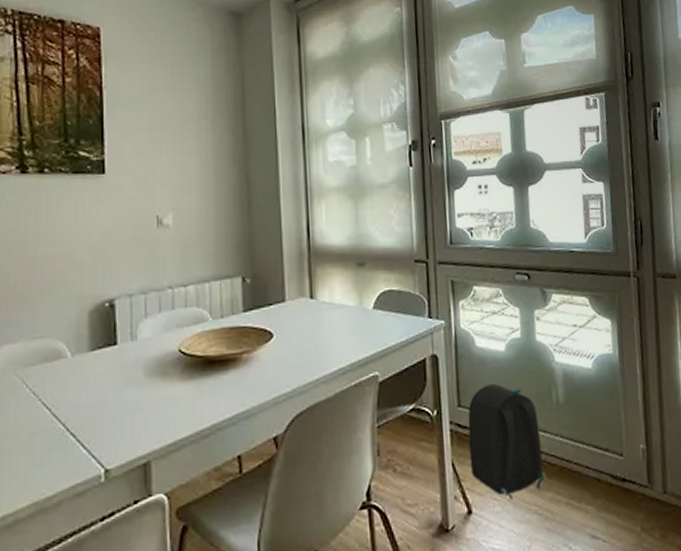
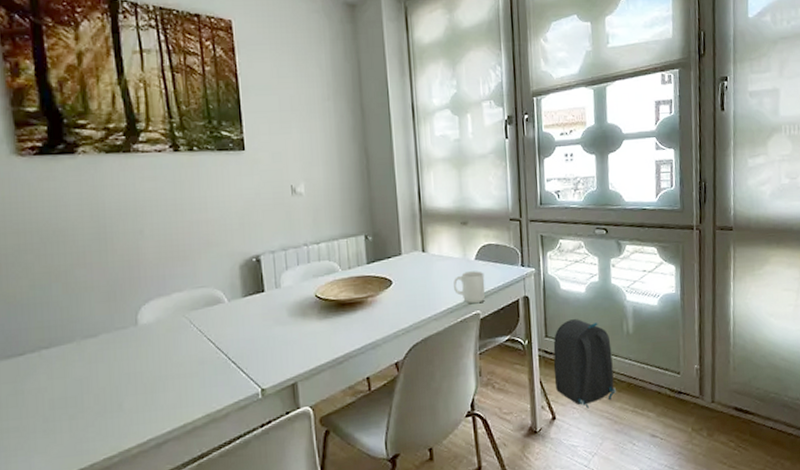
cup: none [347,322,386,364] -> present [454,271,486,304]

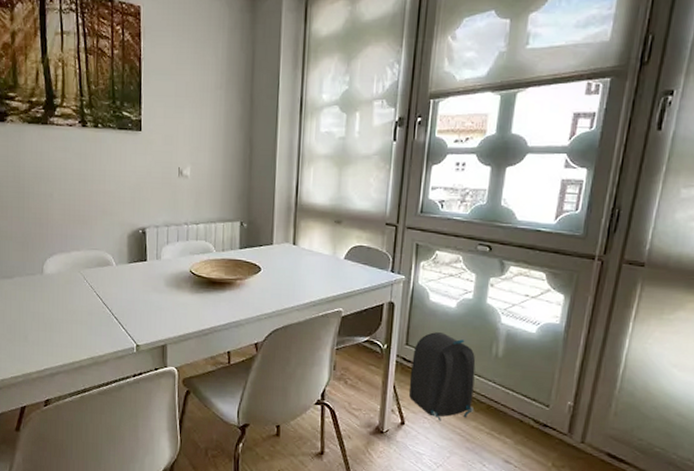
cup: present [454,271,486,304] -> none [320,269,352,302]

